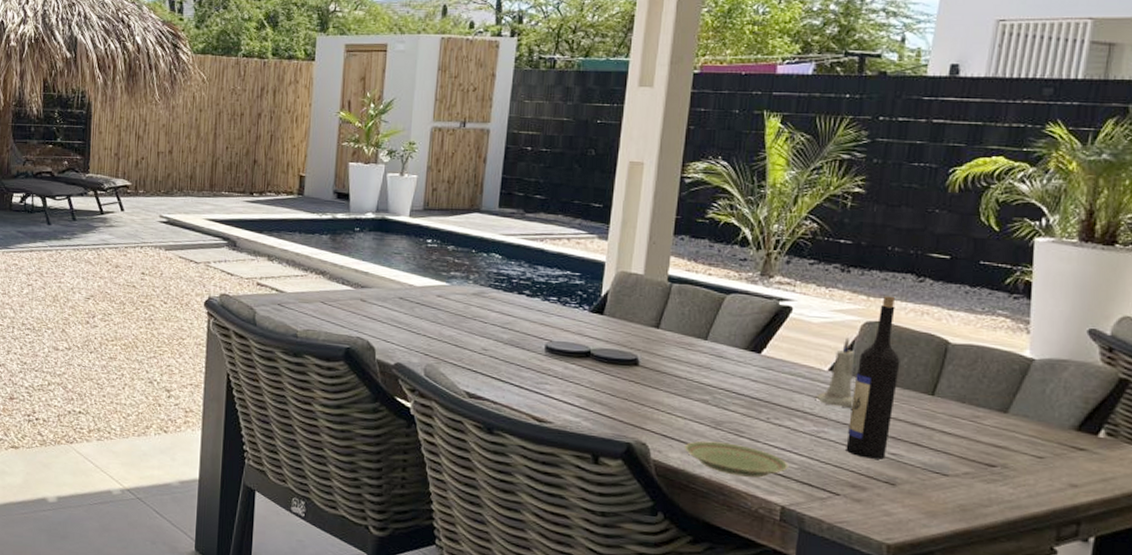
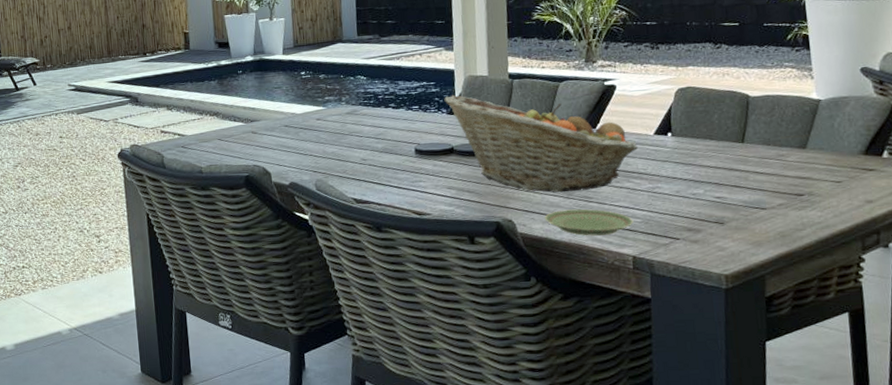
fruit basket: none [588,290,808,423] -> present [444,94,639,193]
candle: present [815,337,856,408] -> none [646,104,679,164]
wine bottle: present [846,296,900,459] -> none [677,64,712,205]

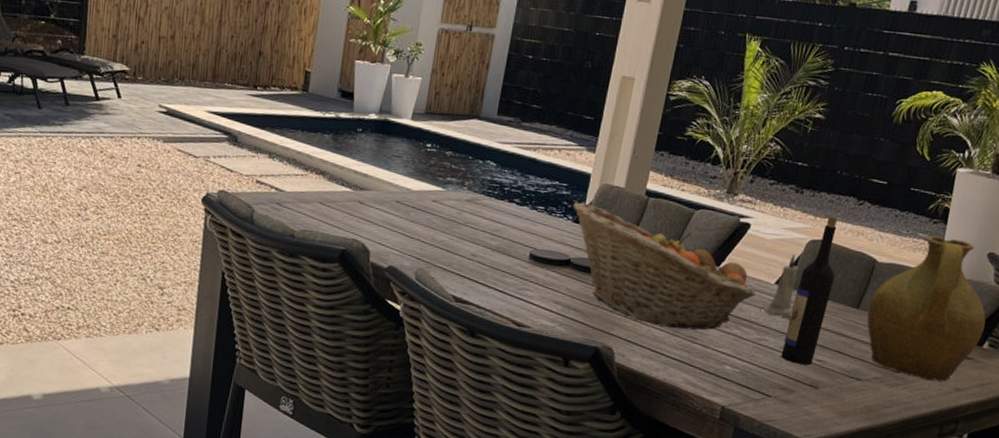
plate: present [544,209,634,236] -> none [644,346,732,381]
candle: none [646,104,679,164] -> present [760,254,799,318]
wine bottle: none [677,64,712,205] -> present [781,216,838,365]
pitcher: none [753,61,879,198] -> present [867,236,986,382]

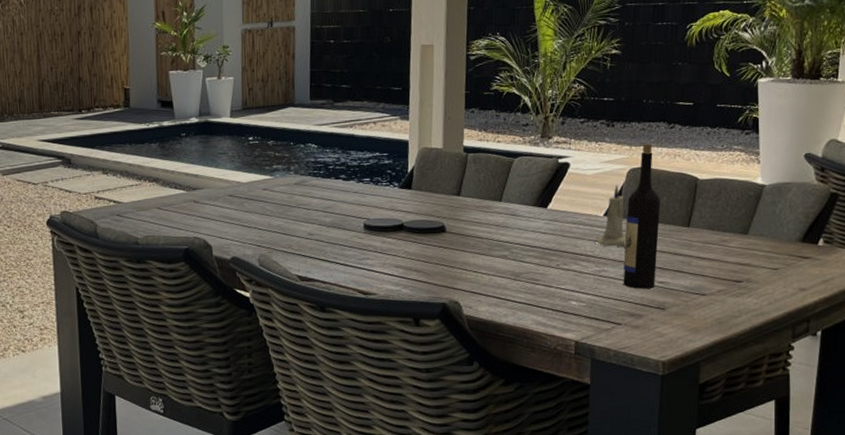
fruit basket: present [572,201,757,330] -> none [396,167,588,274]
pitcher: present [867,236,986,382] -> none [699,146,816,285]

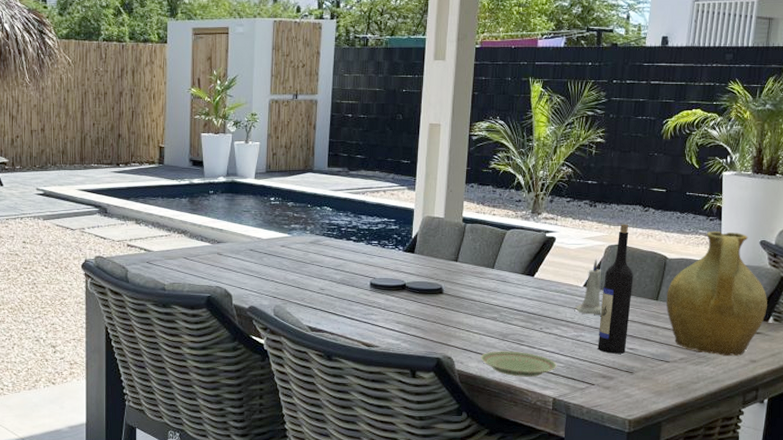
plate: none [491,291,578,320] -> present [480,351,557,377]
pitcher: none [699,146,816,285] -> present [666,231,767,356]

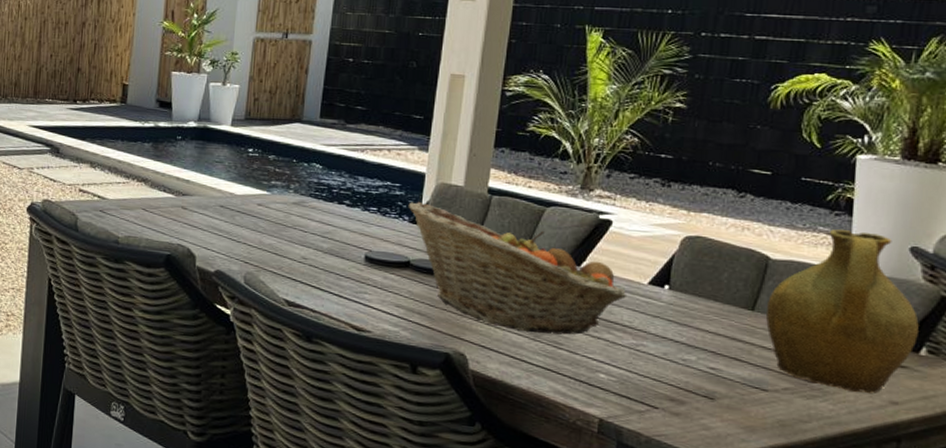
fruit basket: none [402,233,569,335] -> present [408,201,628,335]
plate: present [480,351,557,377] -> none [502,352,607,390]
candle: present [574,259,603,315] -> none [634,251,676,322]
wine bottle: present [597,224,634,354] -> none [664,211,720,374]

